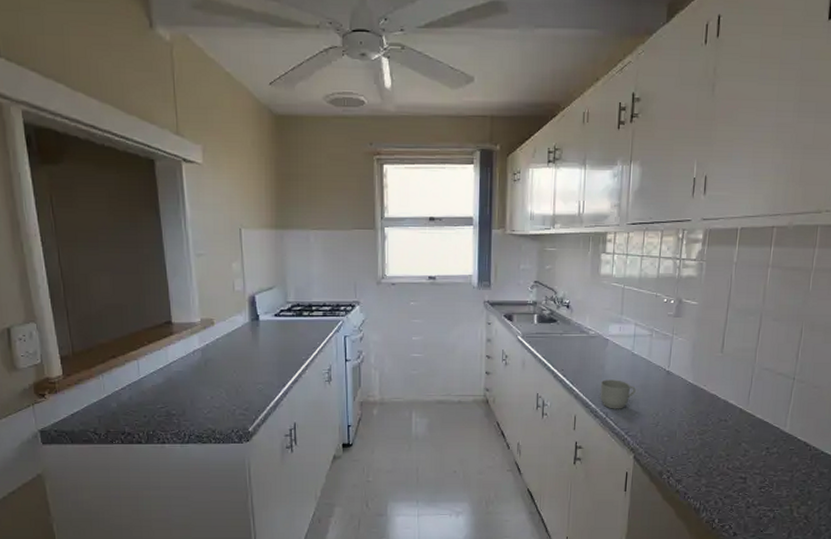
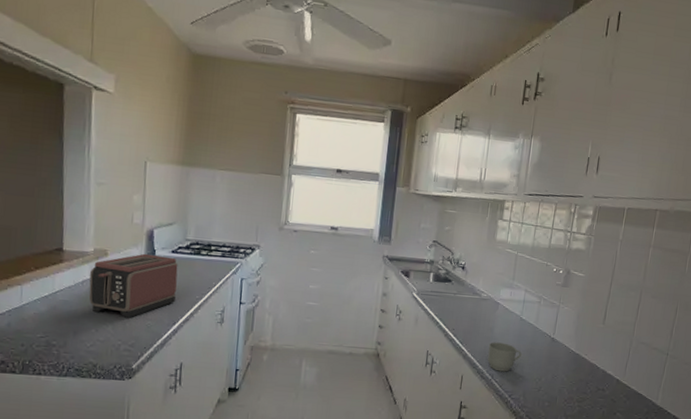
toaster: none [200,319,284,383] -> present [88,253,178,318]

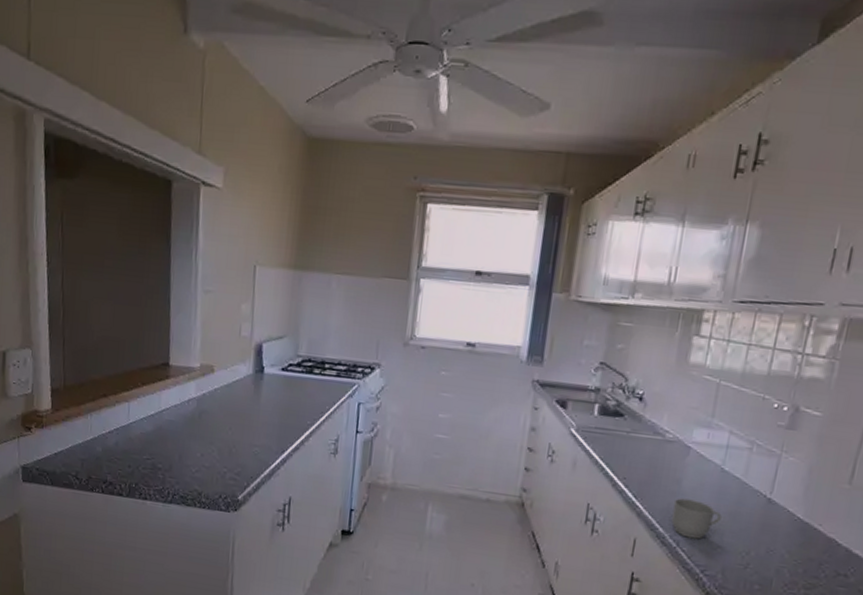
toaster: present [88,253,178,318] -> none [194,370,288,443]

